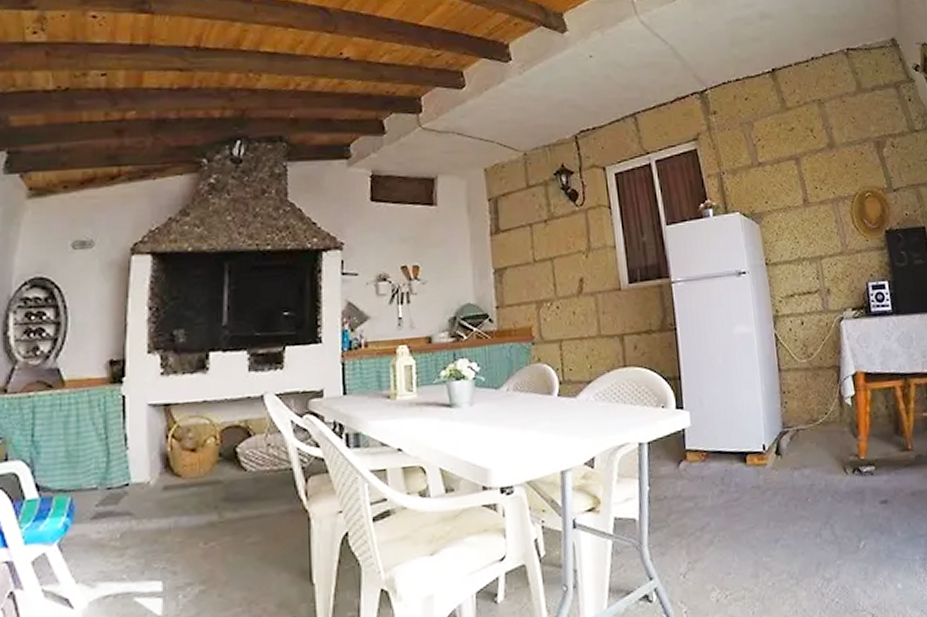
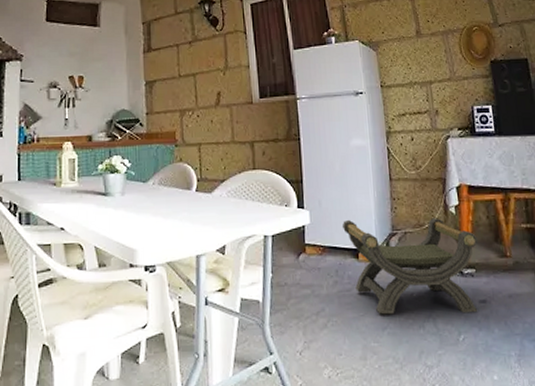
stool: none [726,411,879,526] -> present [342,218,478,315]

